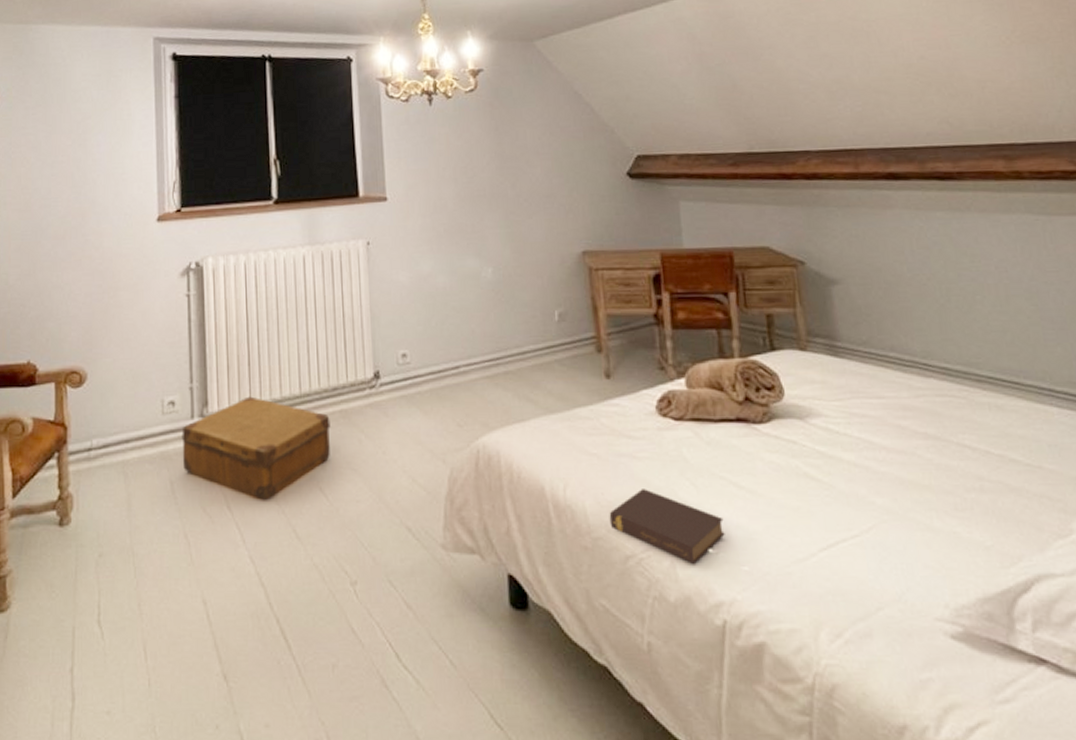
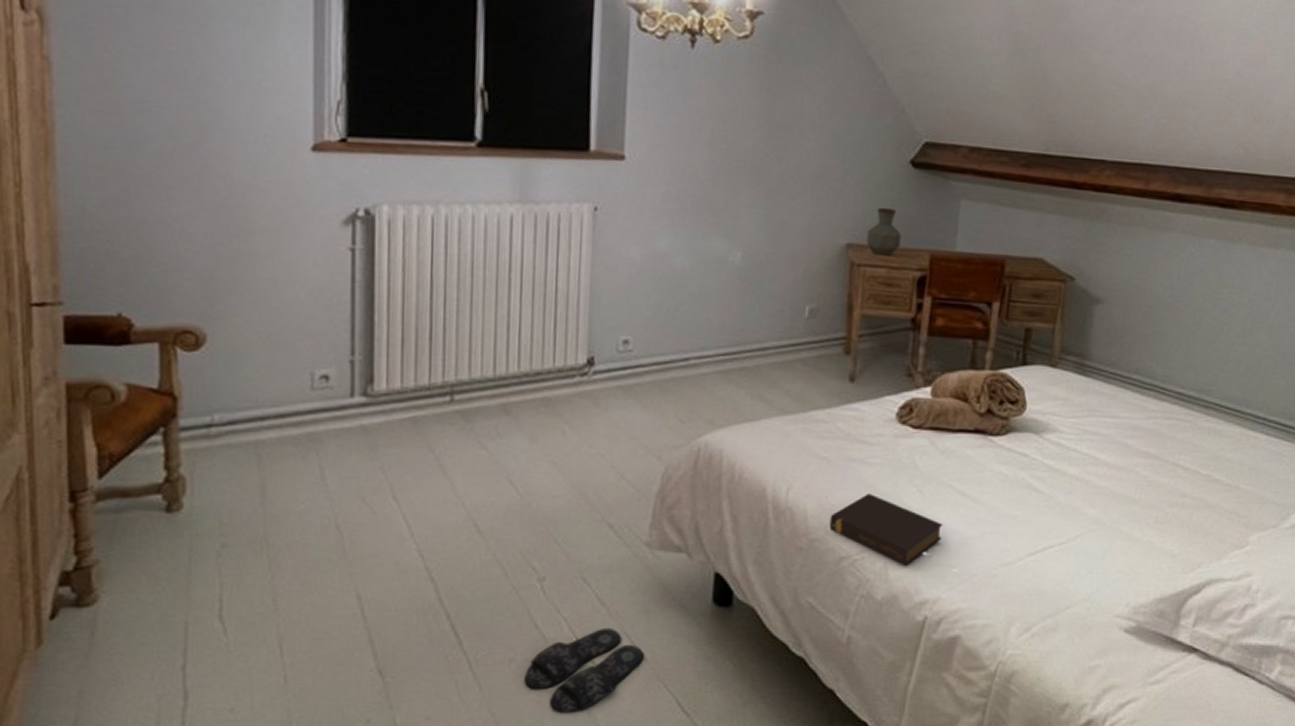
suitcase: present [181,396,331,500] -> none [336,375,529,491]
slippers: none [346,632,452,724] -> present [523,627,644,714]
vase: none [599,215,631,259] -> present [866,207,902,256]

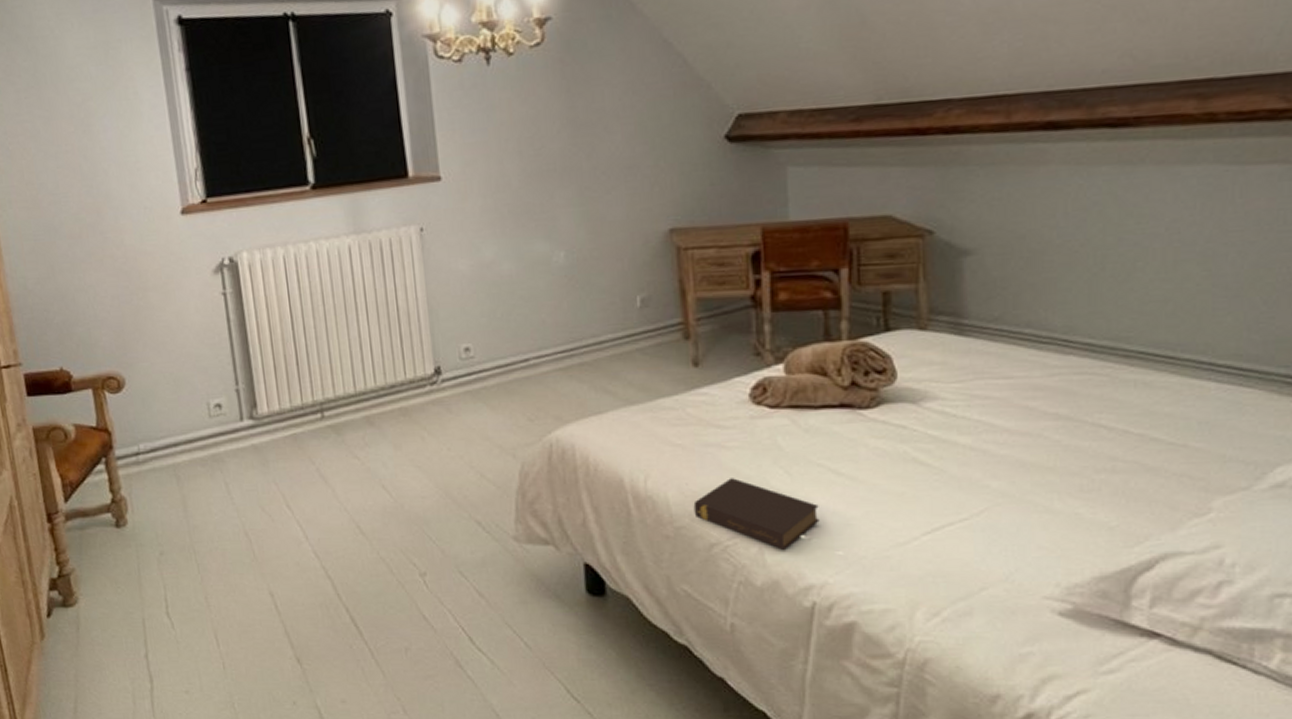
slippers: present [523,627,644,714] -> none [420,618,527,699]
vase: present [866,207,902,256] -> none [689,186,727,236]

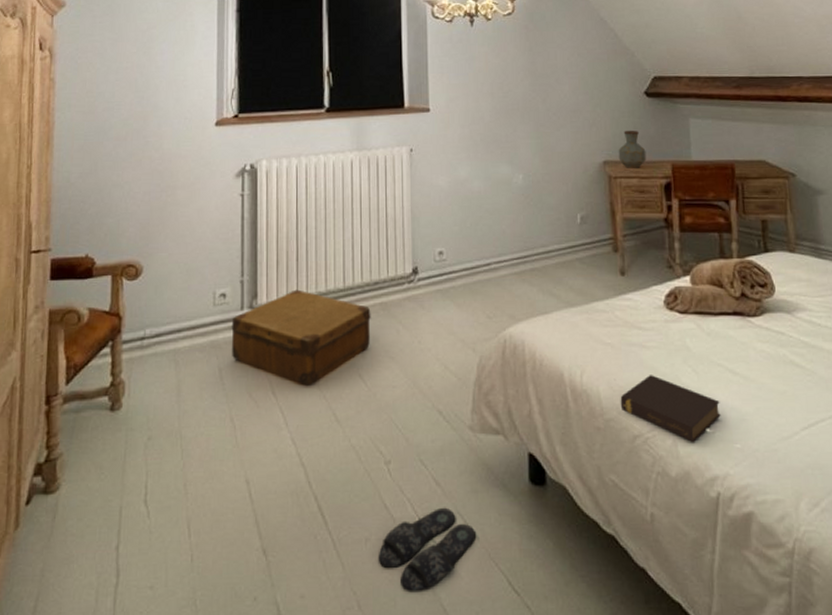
suitcase: none [231,396,392,498] -> present [231,289,371,386]
slippers: none [420,618,527,699] -> present [378,507,475,593]
vase: none [689,186,727,236] -> present [618,130,647,168]

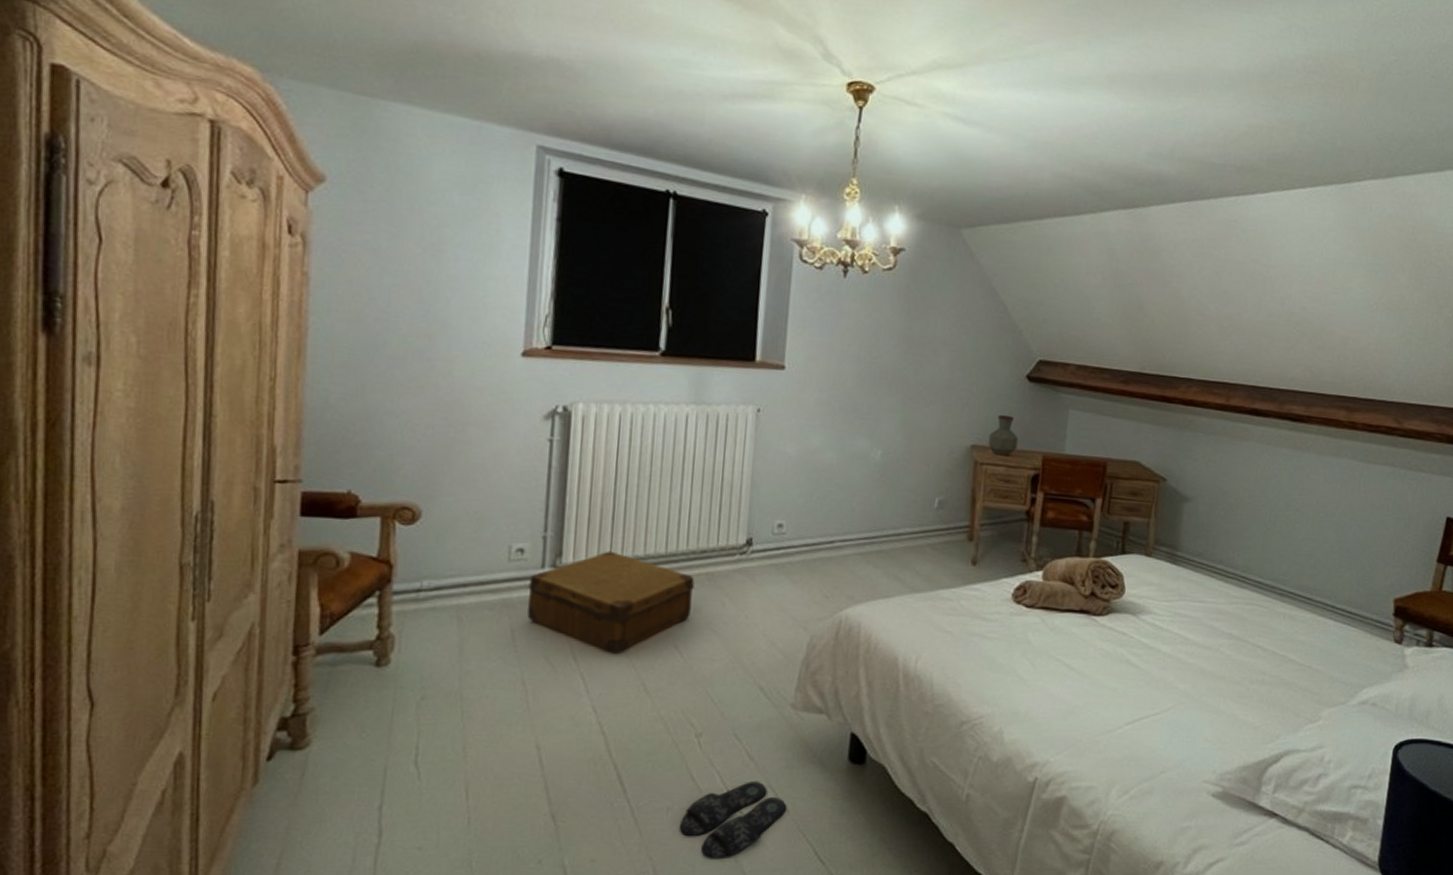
book: present [620,375,721,443] -> none [952,665,1052,732]

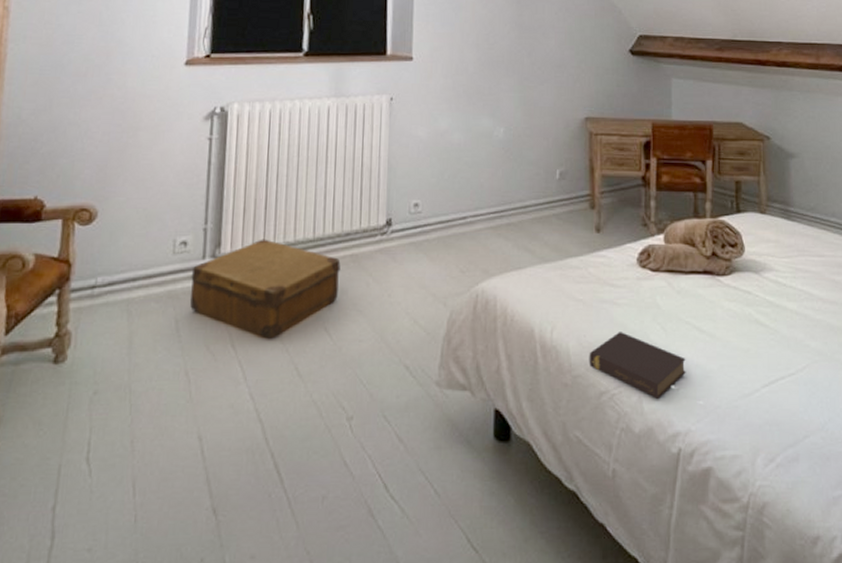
slippers: present [679,780,786,860] -> none [334,464,436,551]
book: none [952,665,1052,732] -> present [589,332,686,400]
vase: present [988,414,1018,456] -> none [600,87,628,126]

